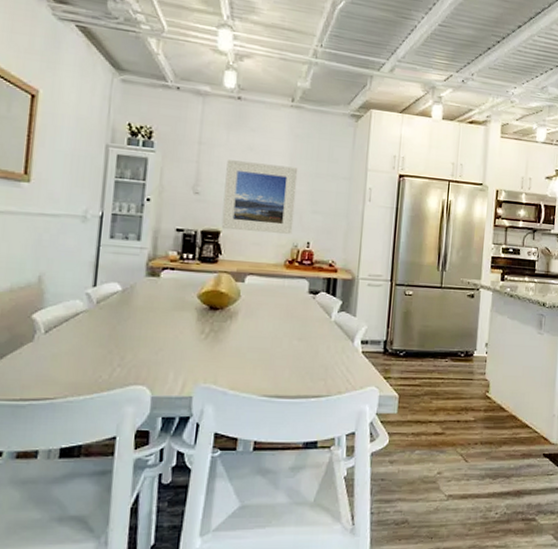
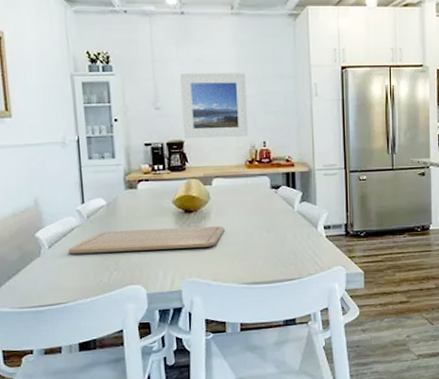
chopping board: none [68,321,252,351] -> present [68,226,225,254]

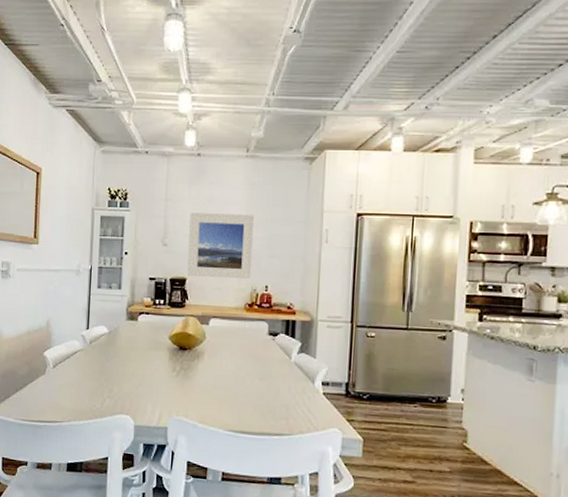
chopping board: present [68,226,225,254] -> none [69,358,217,387]

